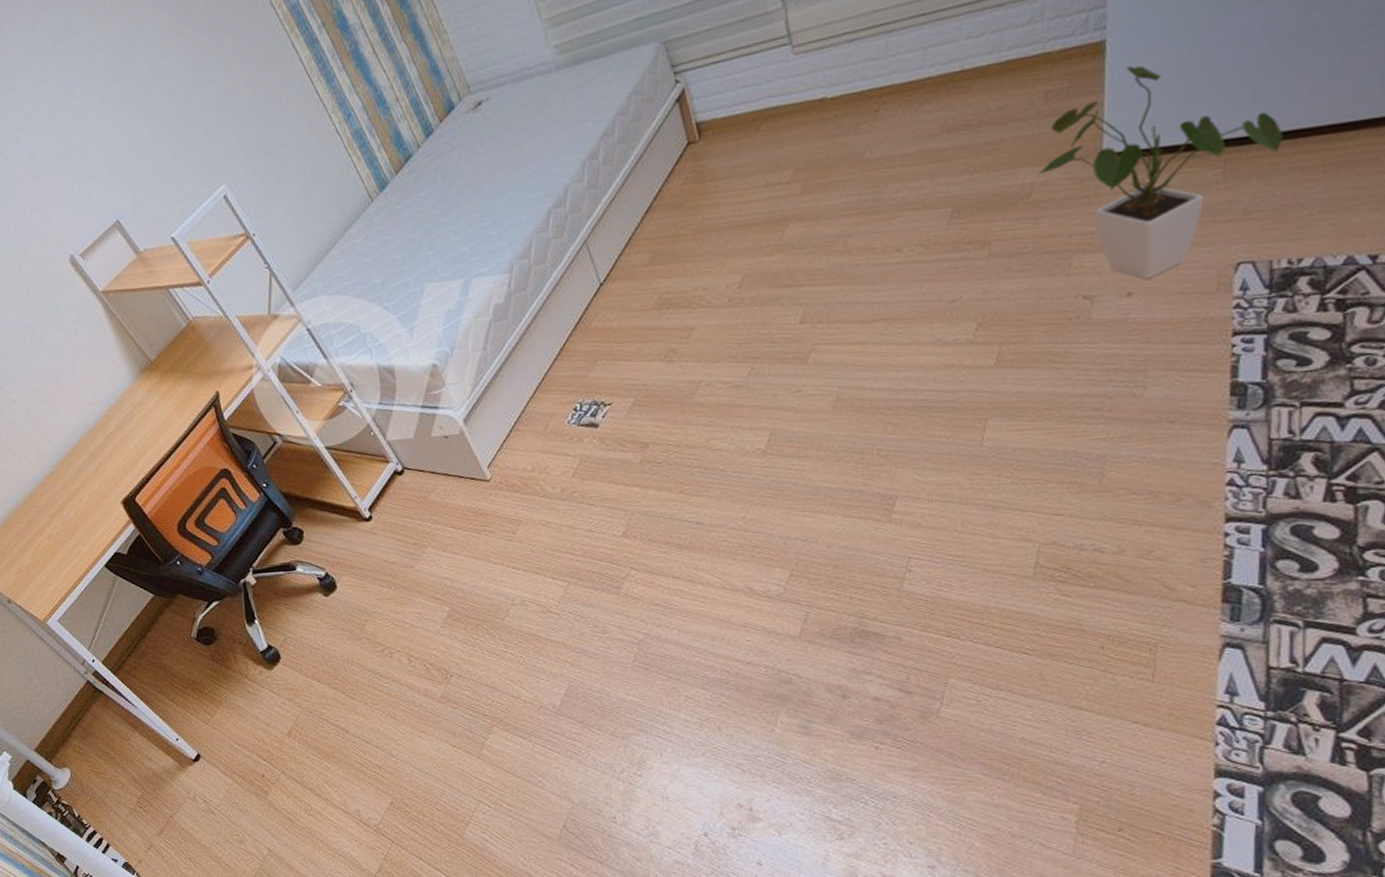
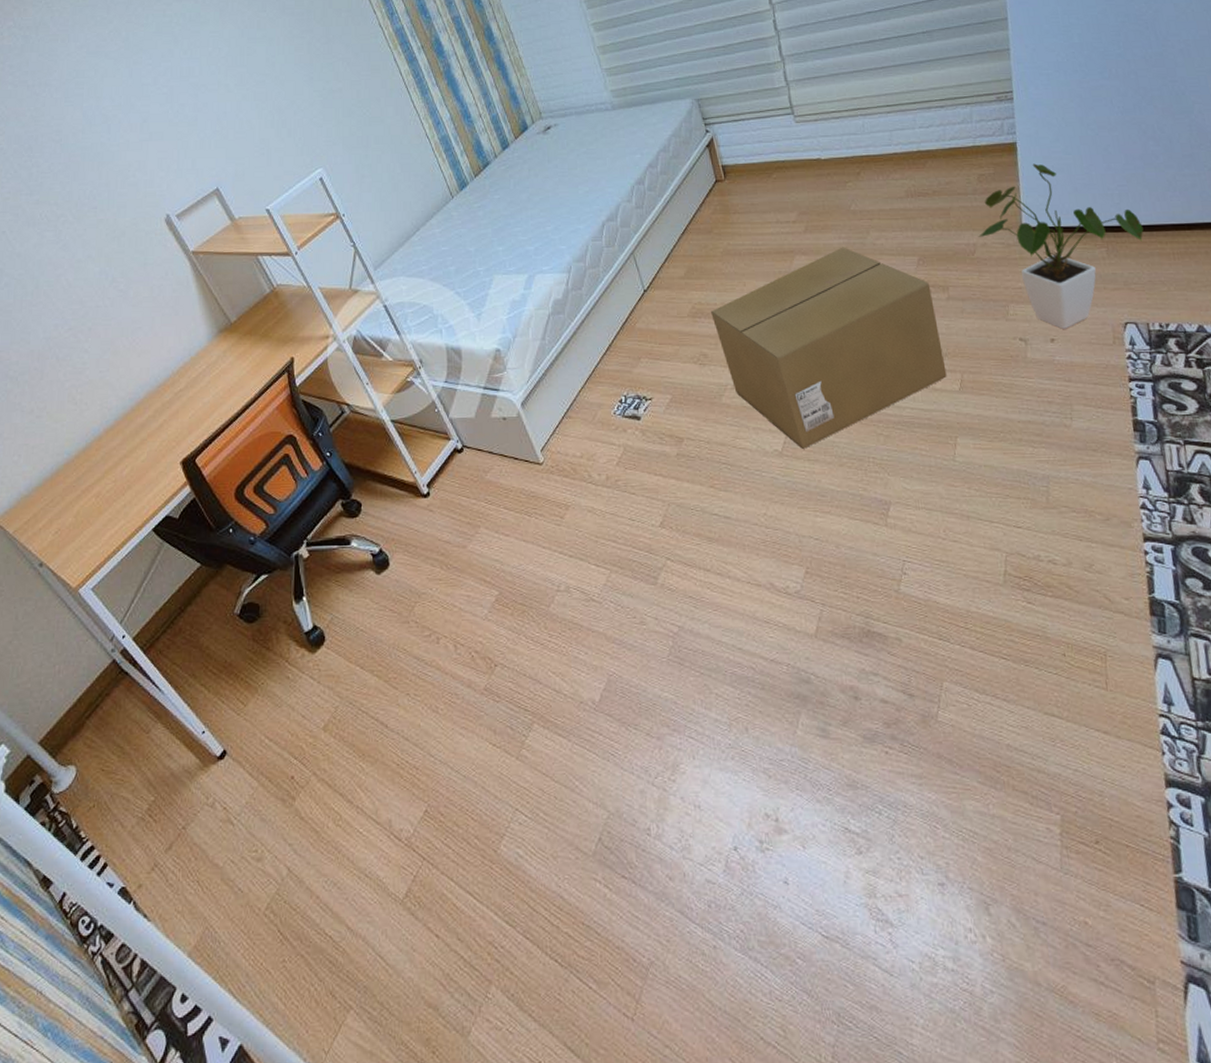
box: none [681,206,980,446] -> present [711,247,947,449]

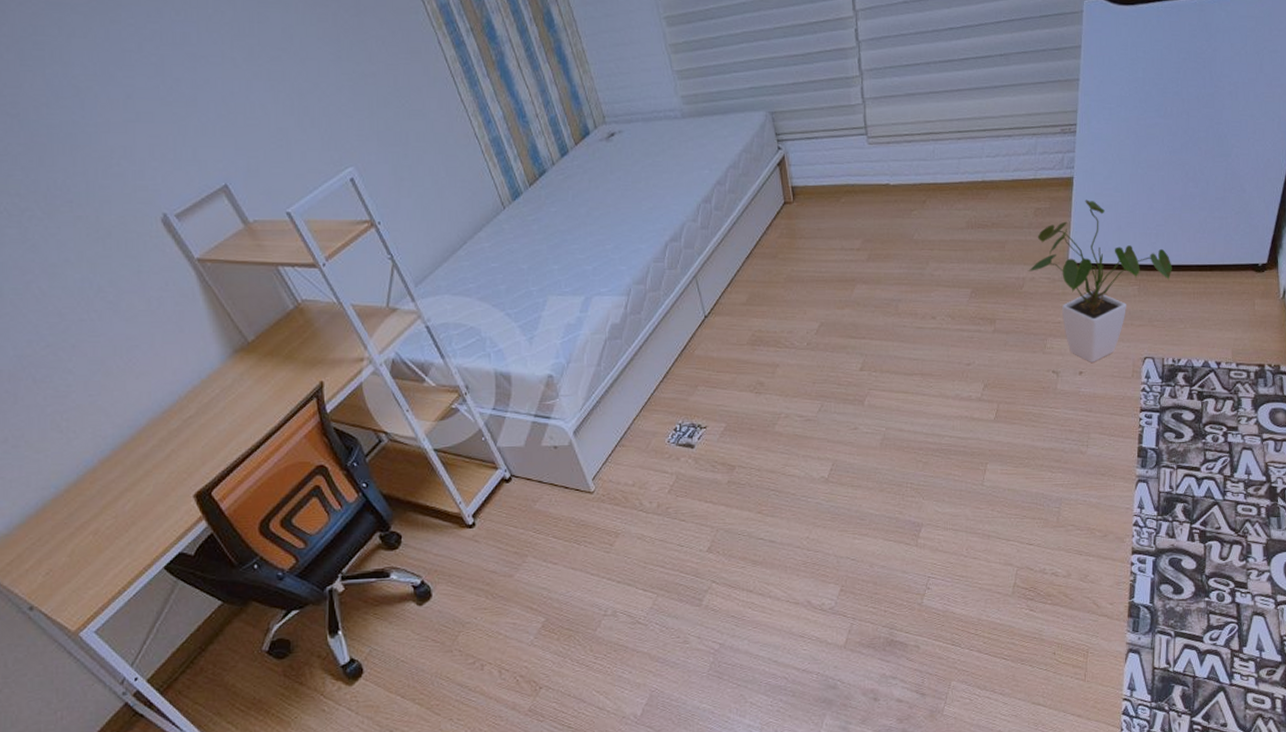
box: present [711,247,947,449] -> none [770,277,985,475]

